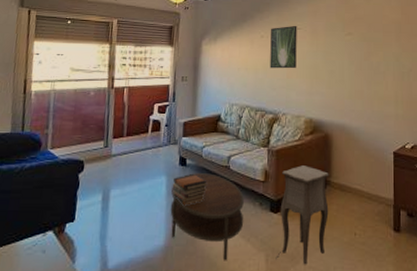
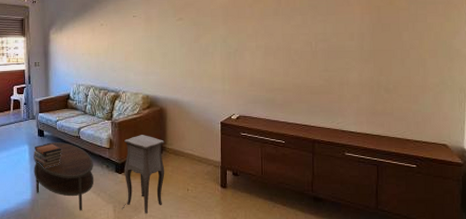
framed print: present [270,25,297,69] -> none [109,13,133,53]

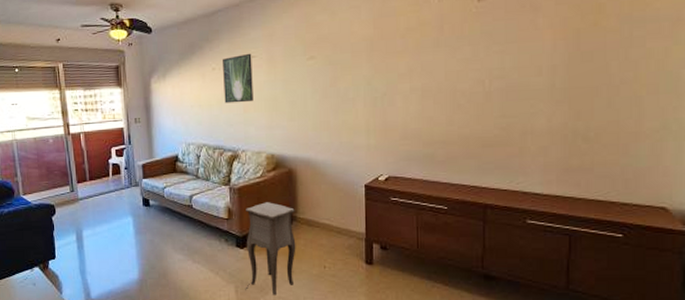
coffee table: present [34,142,94,211] -> none [139,213,211,292]
book stack: present [34,143,62,168] -> none [139,214,172,243]
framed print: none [109,13,133,53] -> present [223,53,253,104]

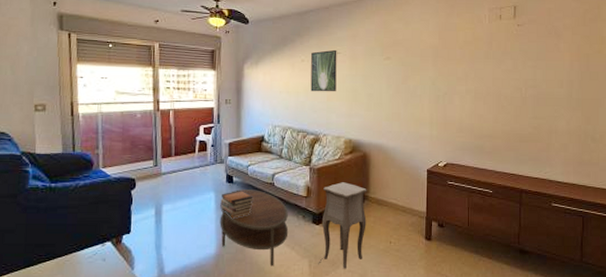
coffee table: none [139,213,211,292] -> present [219,189,289,267]
book stack: none [139,214,172,243] -> present [220,191,253,219]

